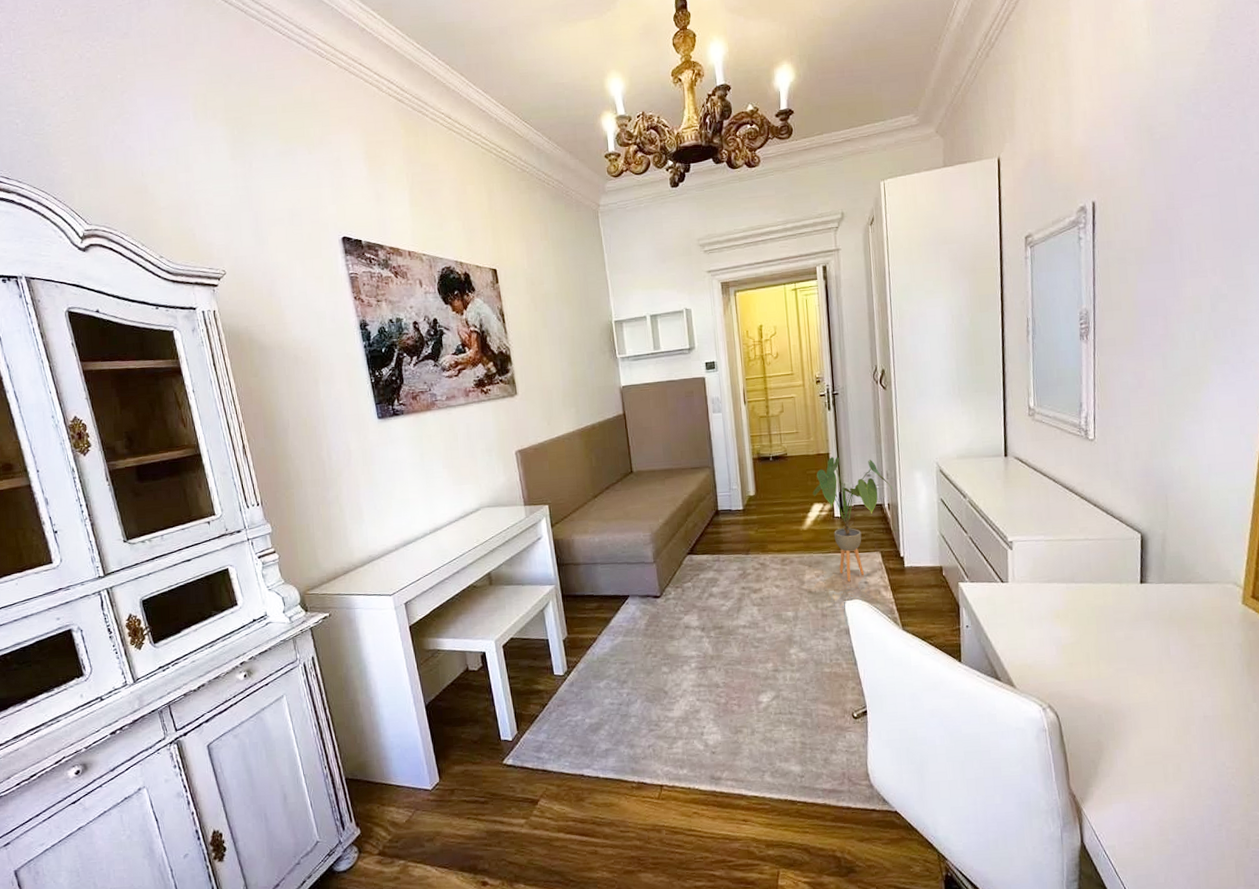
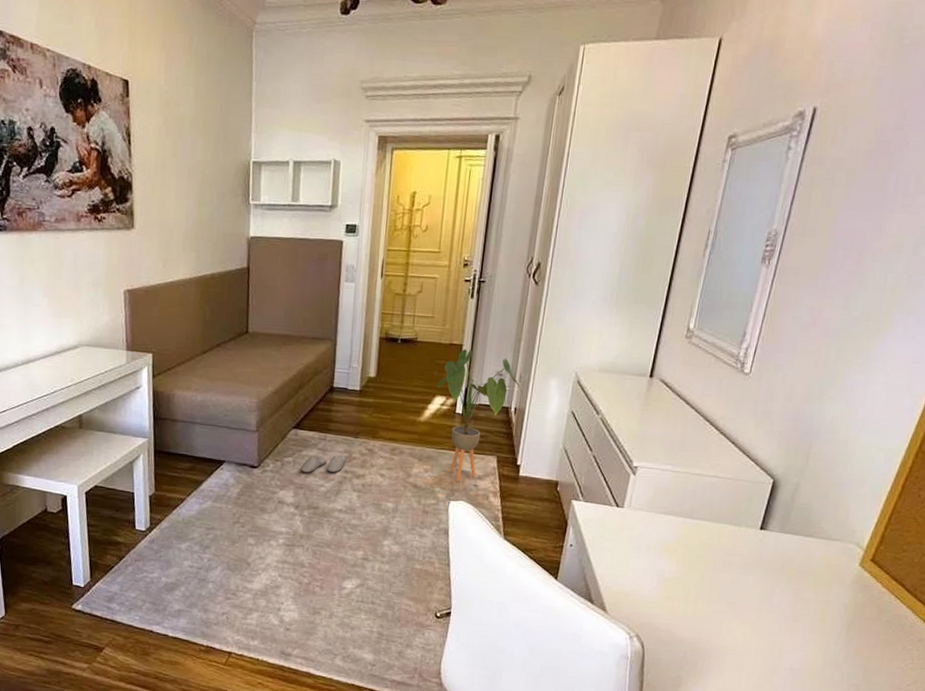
slippers: none [700,573,742,596] -> present [300,455,346,474]

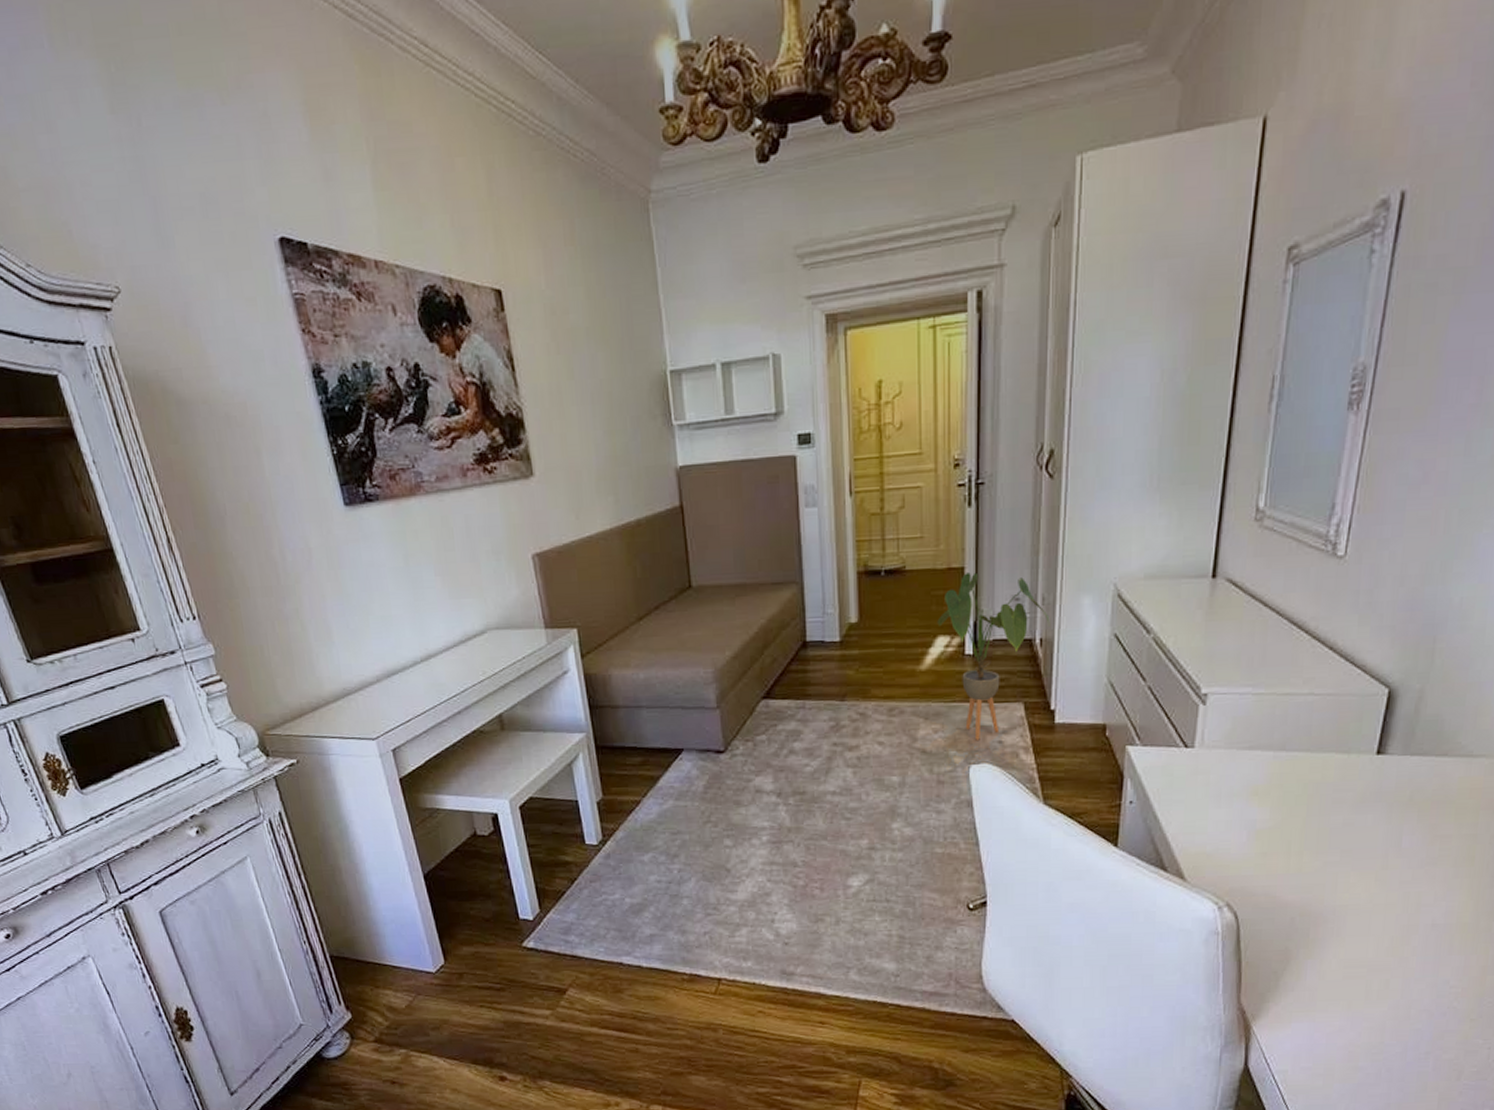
slippers: present [300,455,346,474] -> none [777,725,833,753]

